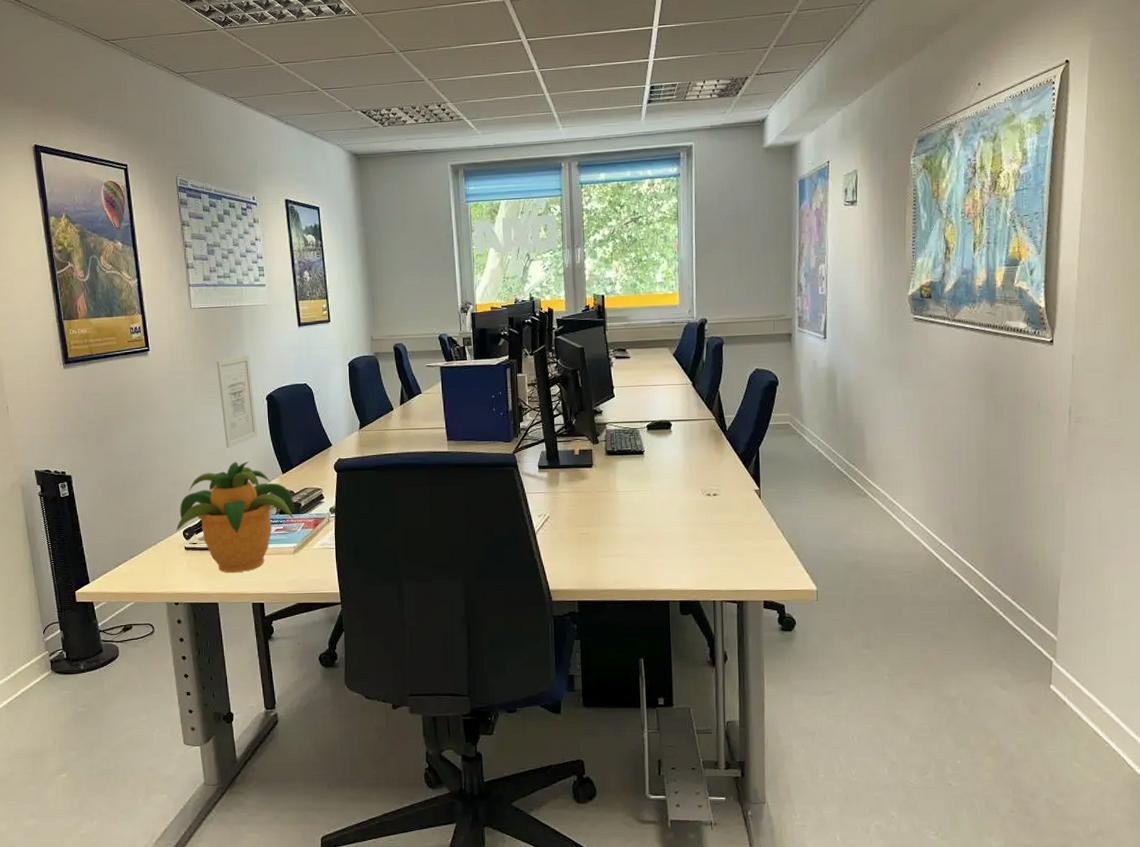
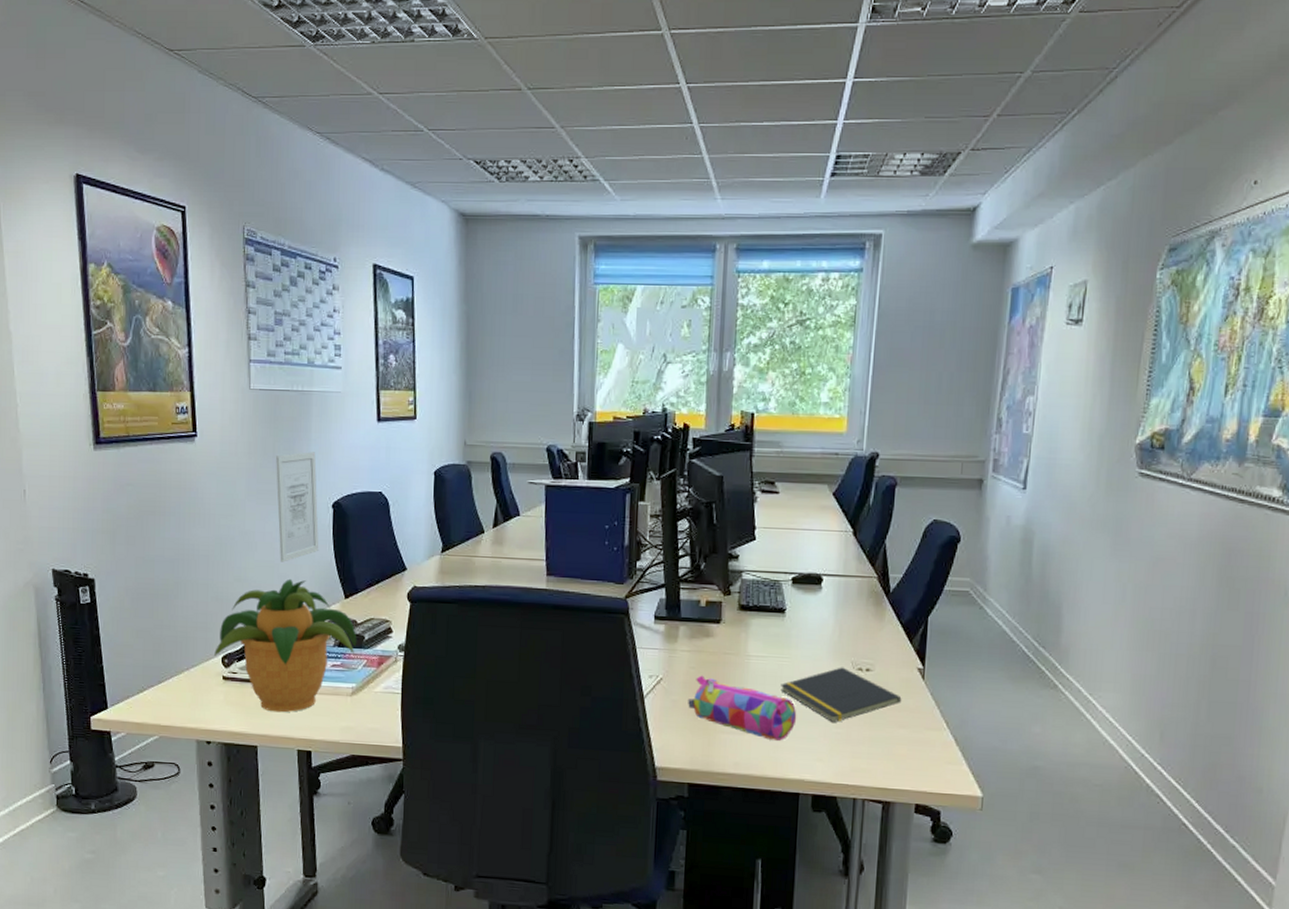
pencil case: none [572,511,661,560] -> present [688,675,797,742]
notepad: none [646,494,744,541] -> present [780,667,902,724]

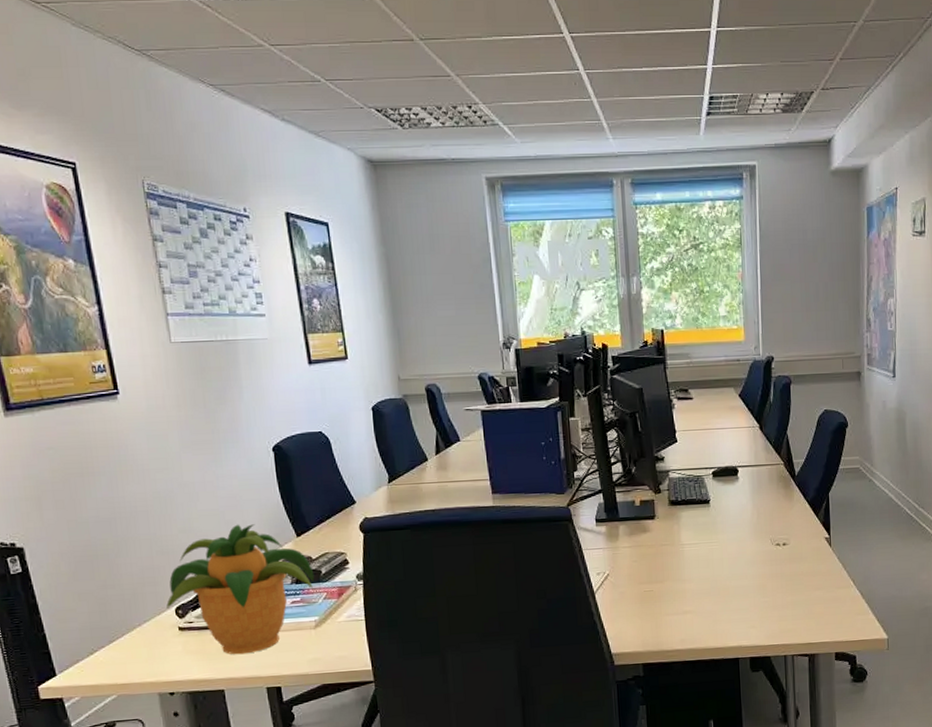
wall art: present [276,452,319,562] -> none [208,399,265,509]
pencil case: present [688,675,797,742] -> none [634,567,730,616]
notepad: present [780,667,902,724] -> none [713,544,815,594]

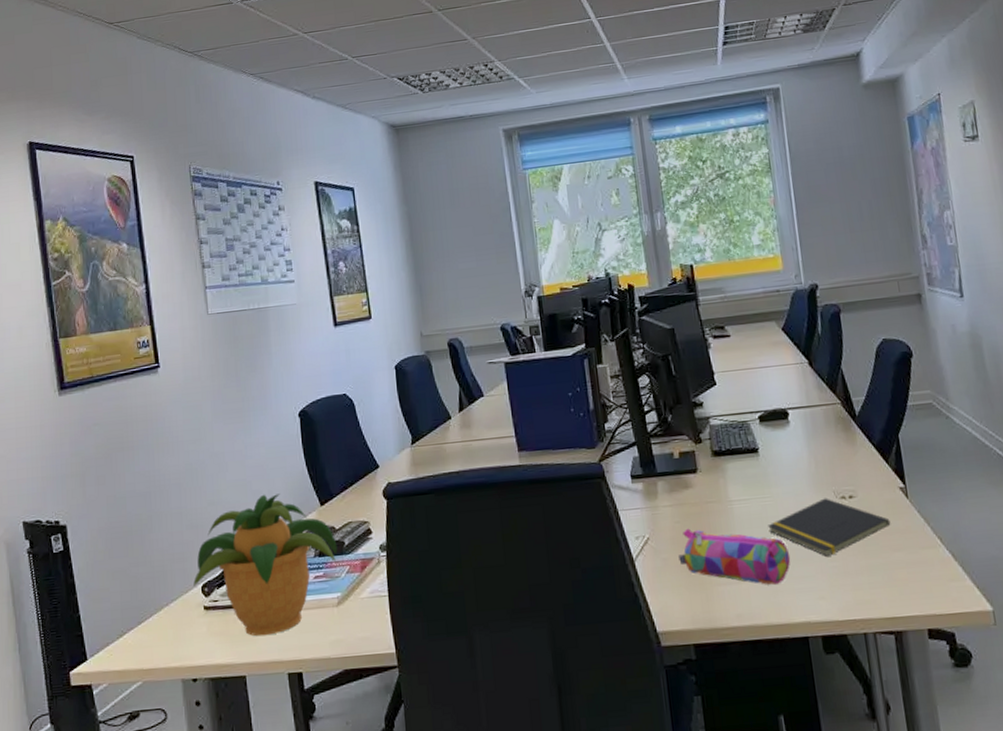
pencil case: none [634,567,730,616] -> present [678,528,791,586]
notepad: none [713,544,815,594] -> present [768,498,891,558]

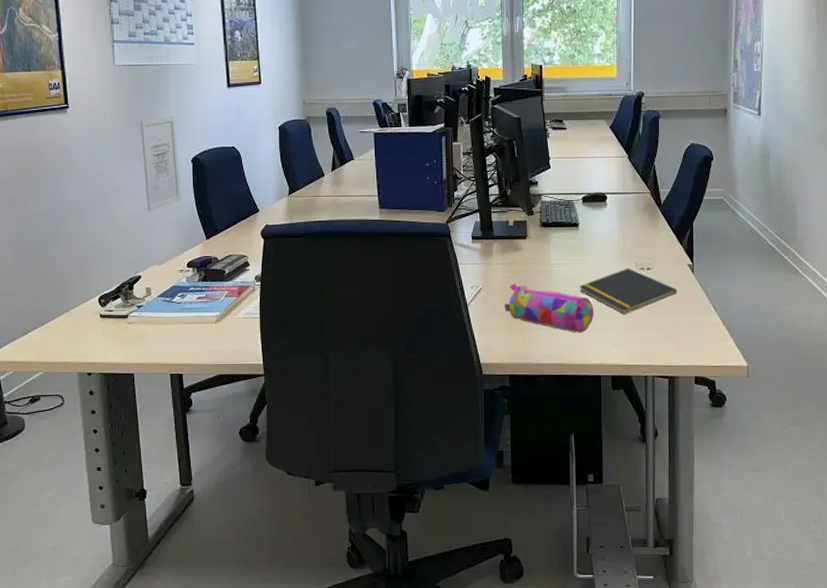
potted plant: present [192,494,338,637] -> none [91,225,219,343]
wall art: none [239,365,290,479] -> present [140,116,182,212]

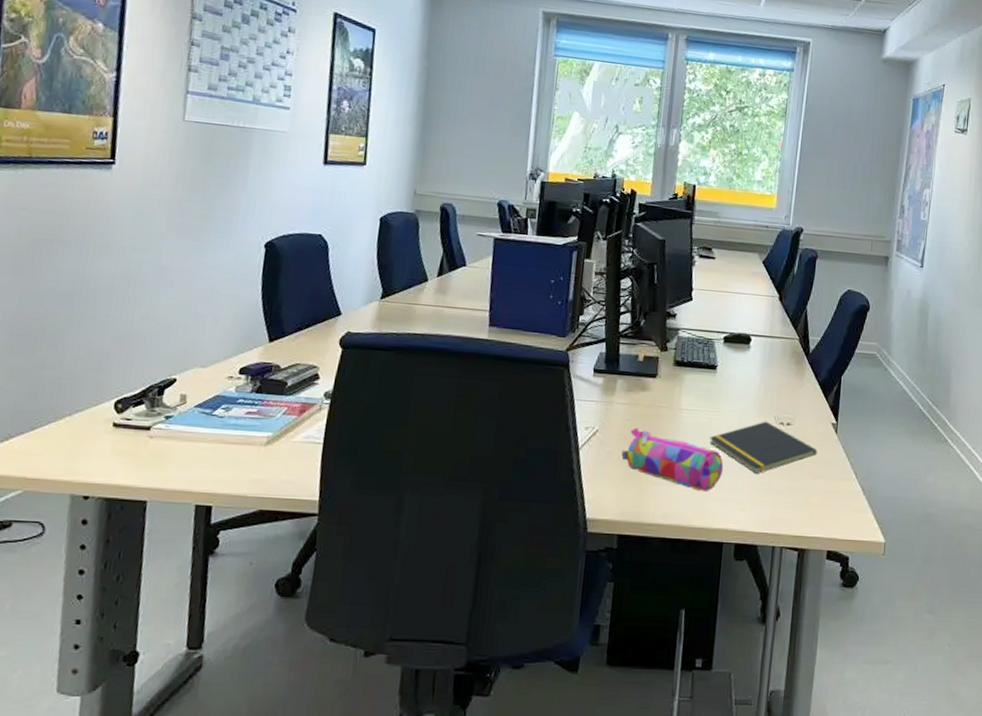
wall art: present [140,116,182,212] -> none [198,189,252,302]

